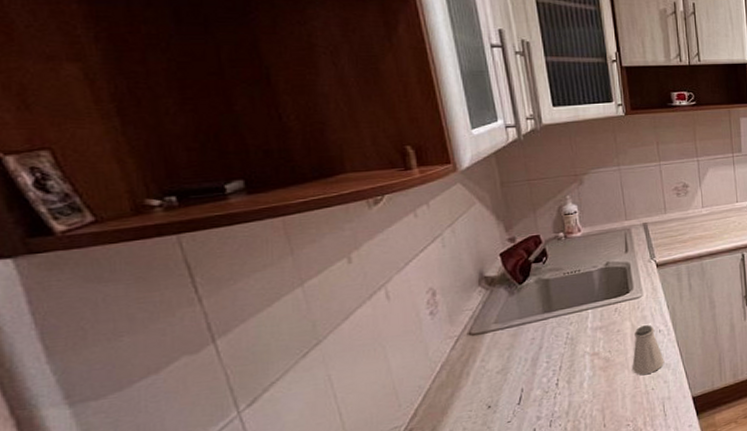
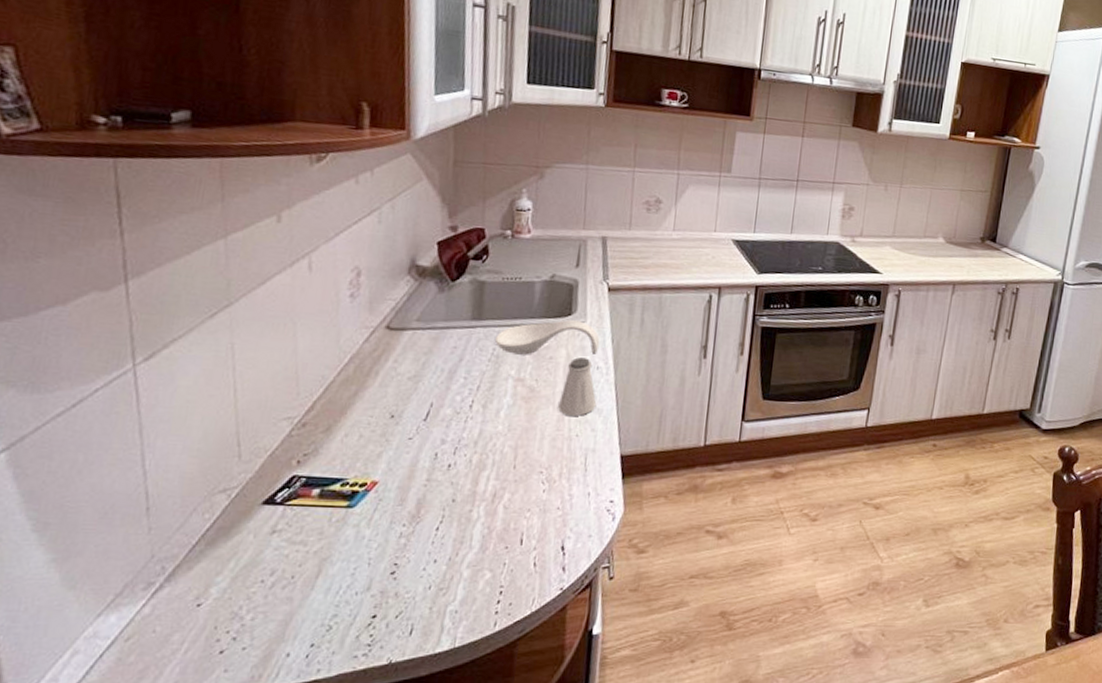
spoon rest: none [566,296,658,334] -> present [494,320,600,355]

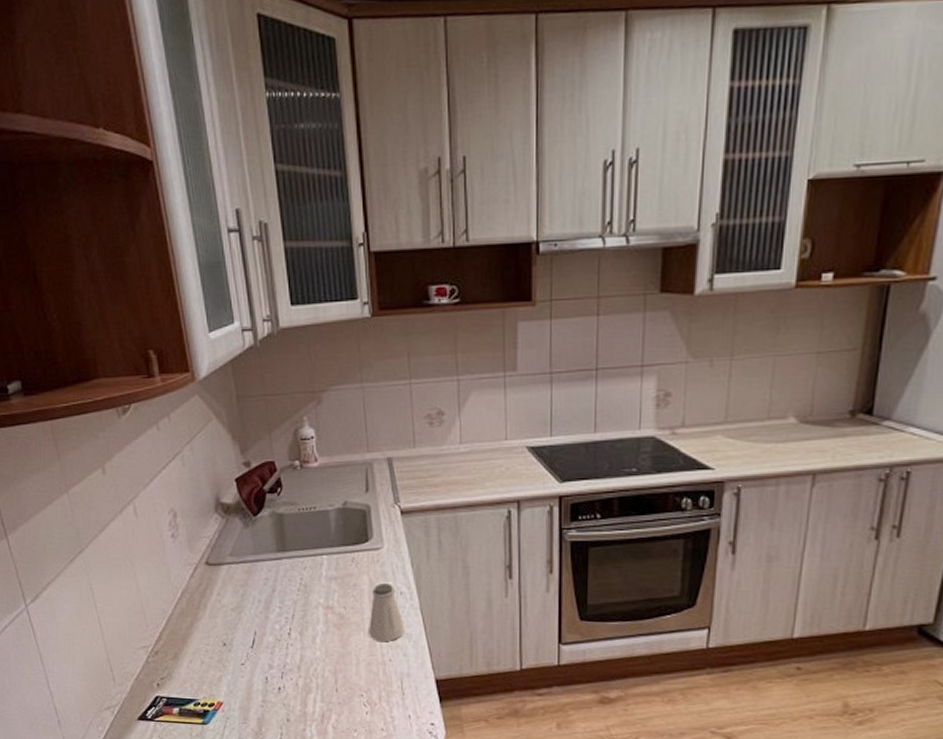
spoon rest: present [494,320,600,355] -> none [300,546,400,583]

